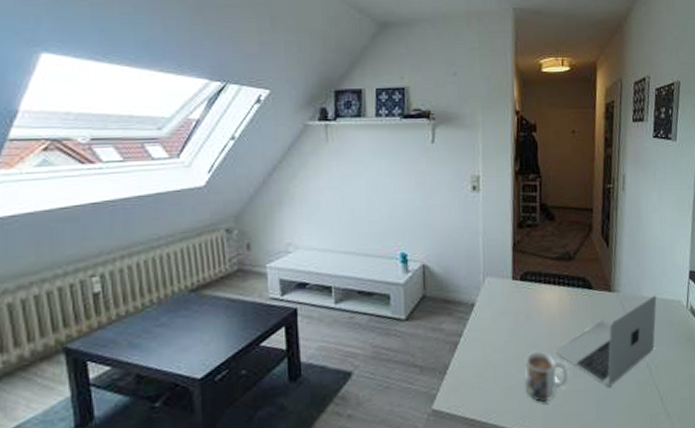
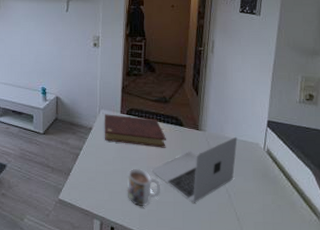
book: none [490,282,573,321] -> present [104,114,166,148]

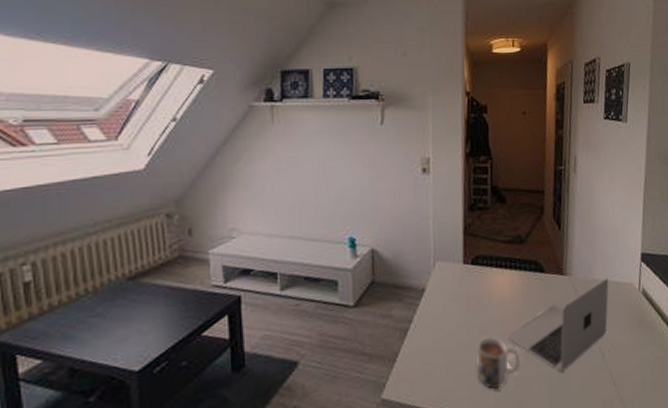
book: present [104,114,166,148] -> none [441,266,525,306]

